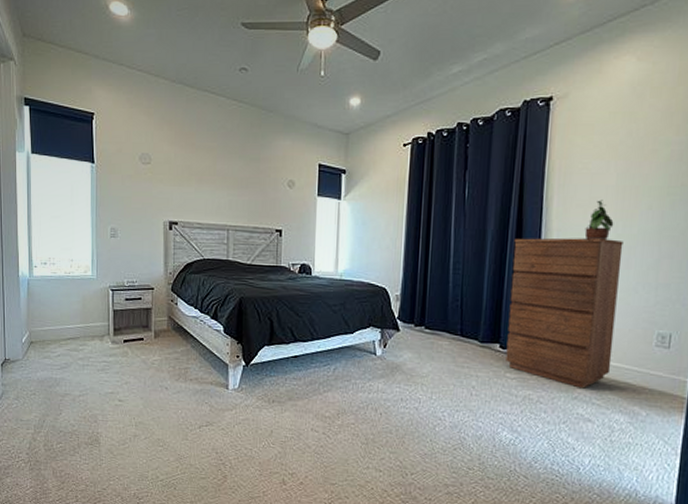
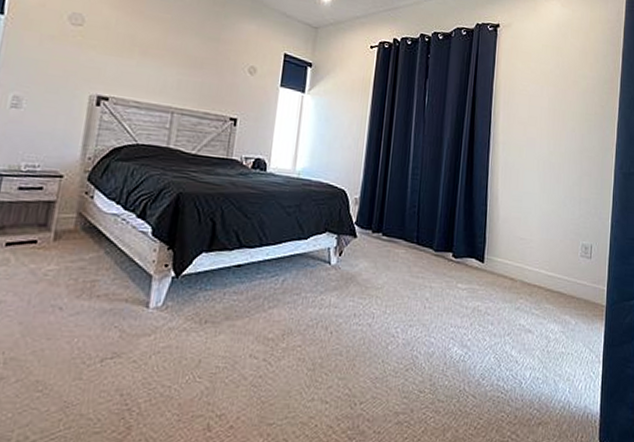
dresser: present [506,237,624,389] -> none [457,148,555,299]
potted plant: present [584,200,614,240] -> none [524,119,547,156]

